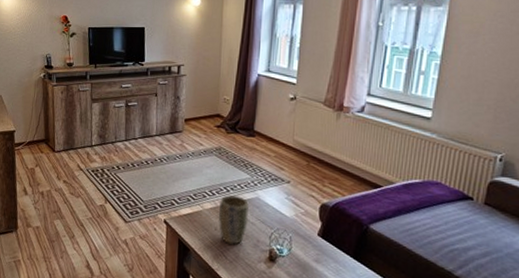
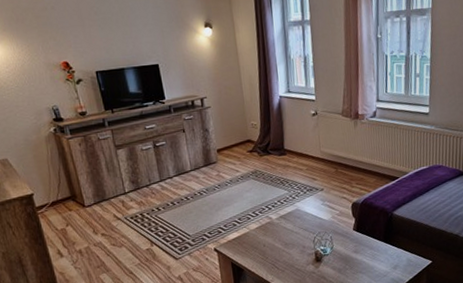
plant pot: present [218,195,250,245] -> none [264,210,293,256]

